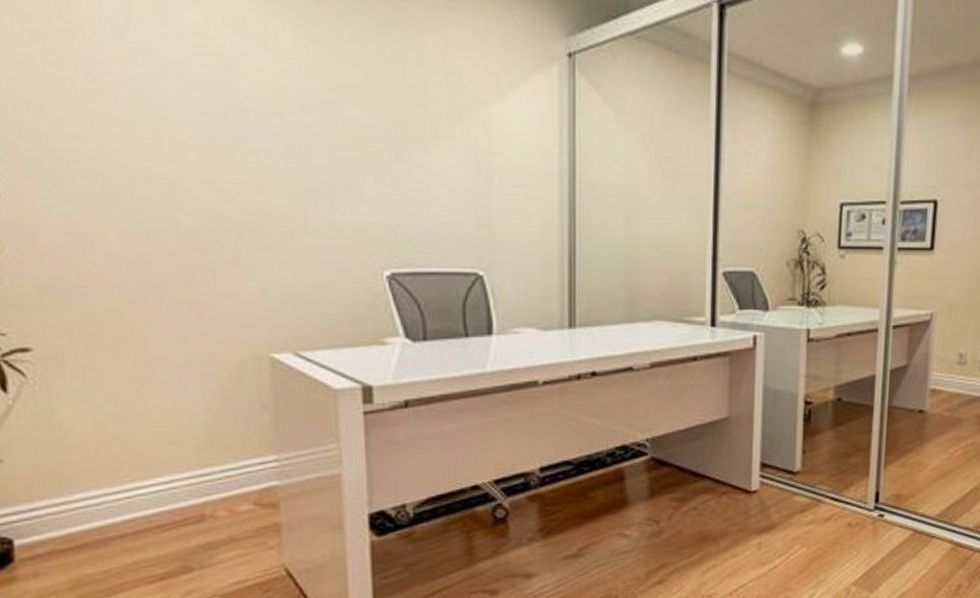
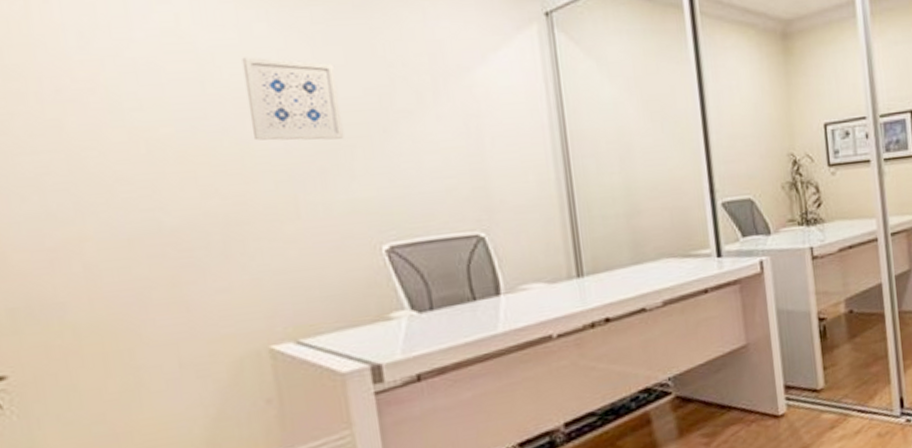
wall art: none [266,66,358,160] -> present [242,57,345,141]

